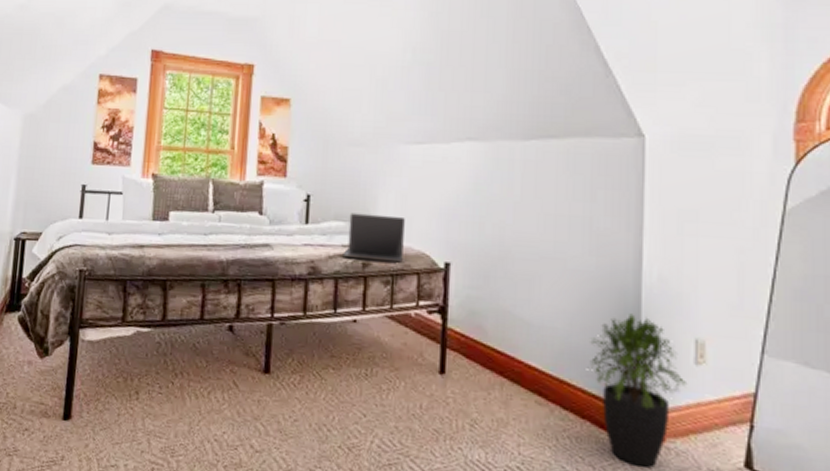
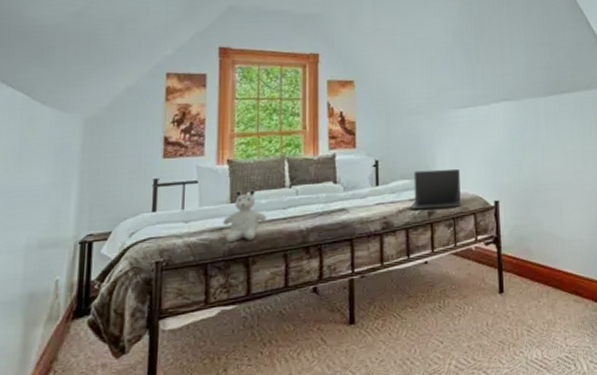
stuffed animal: none [144,208,188,263] -> present [223,189,267,243]

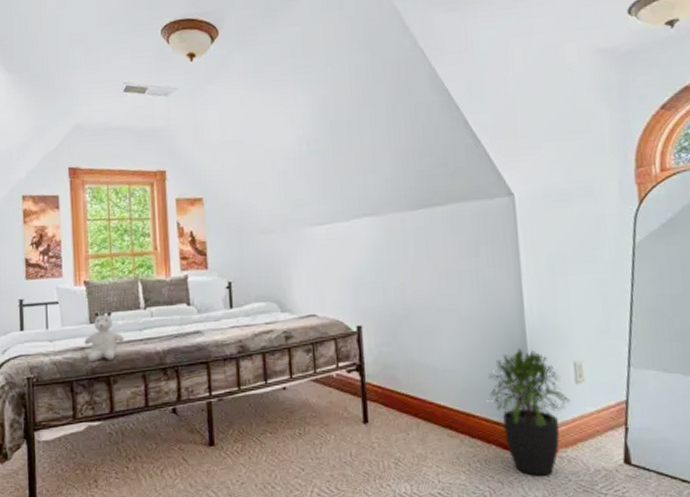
laptop computer: present [411,168,461,210] -> none [266,291,320,334]

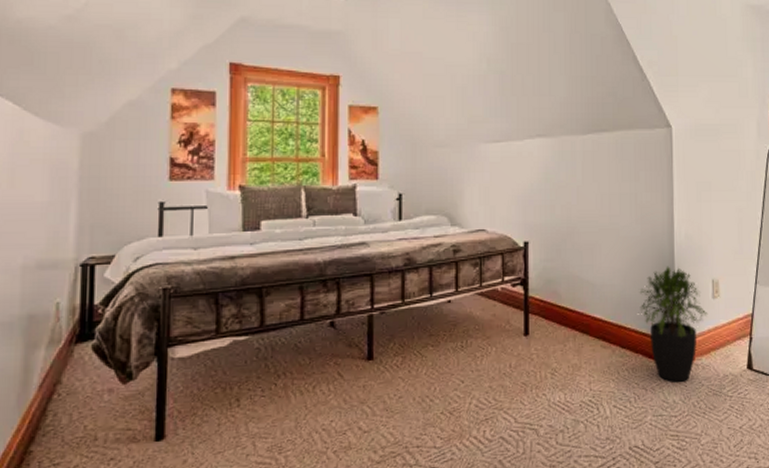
stuffed animal: present [84,310,125,362] -> none [235,218,282,273]

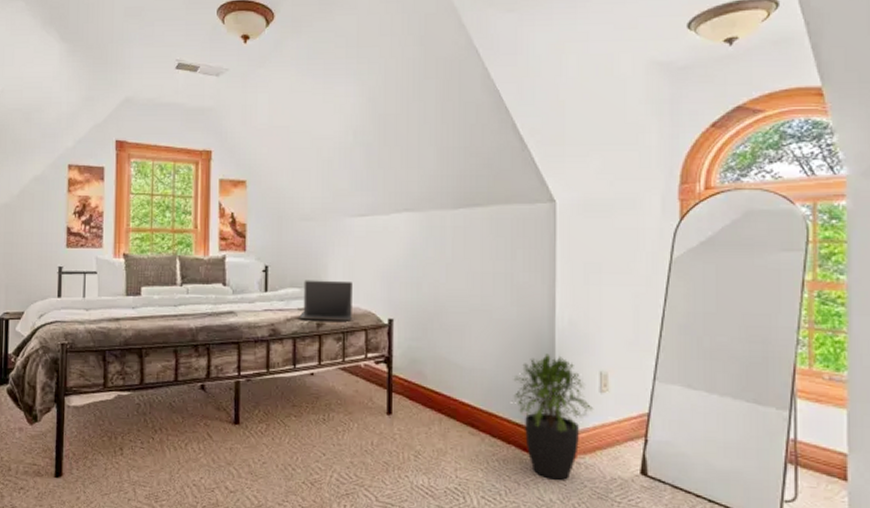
laptop computer: none [435,206,488,247] -> present [299,280,352,321]

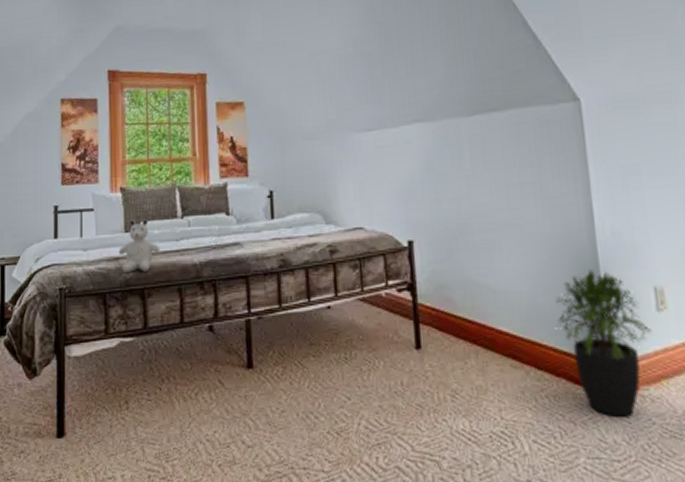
stuffed animal: none [119,284,159,334] -> present [118,219,161,274]
laptop computer: present [299,280,352,321] -> none [310,201,368,248]

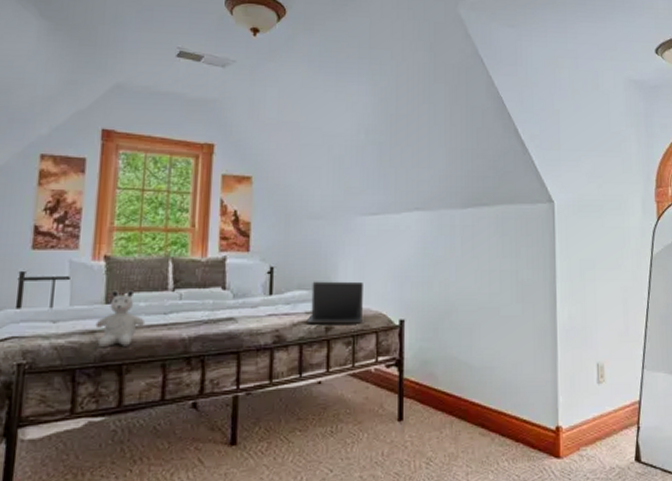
laptop computer: none [310,201,368,248] -> present [306,281,363,324]
potted plant: present [555,269,653,417] -> none [519,348,593,475]

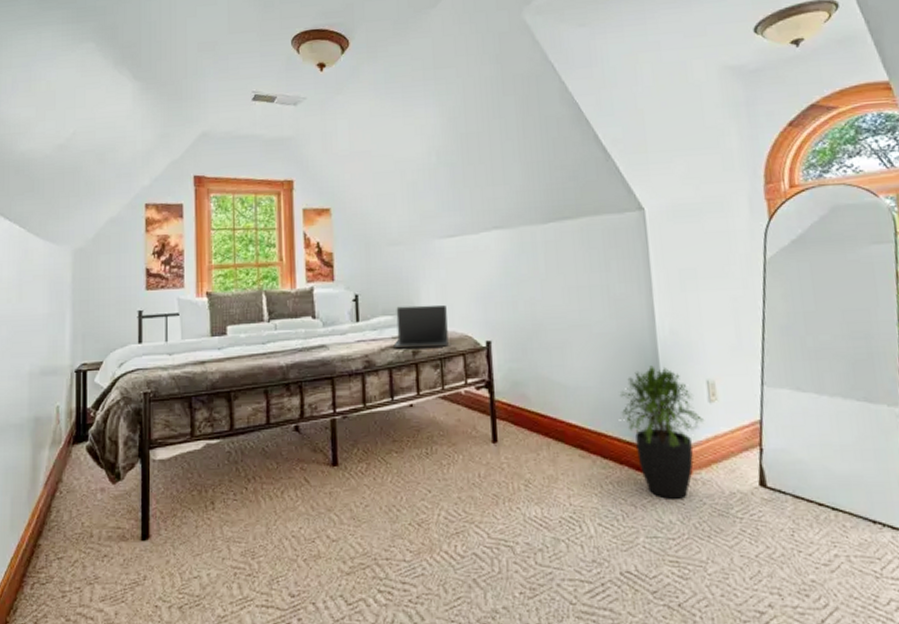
stuffed animal: present [95,290,146,348] -> none [204,323,247,377]
potted plant: none [519,348,593,475] -> present [619,365,705,499]

